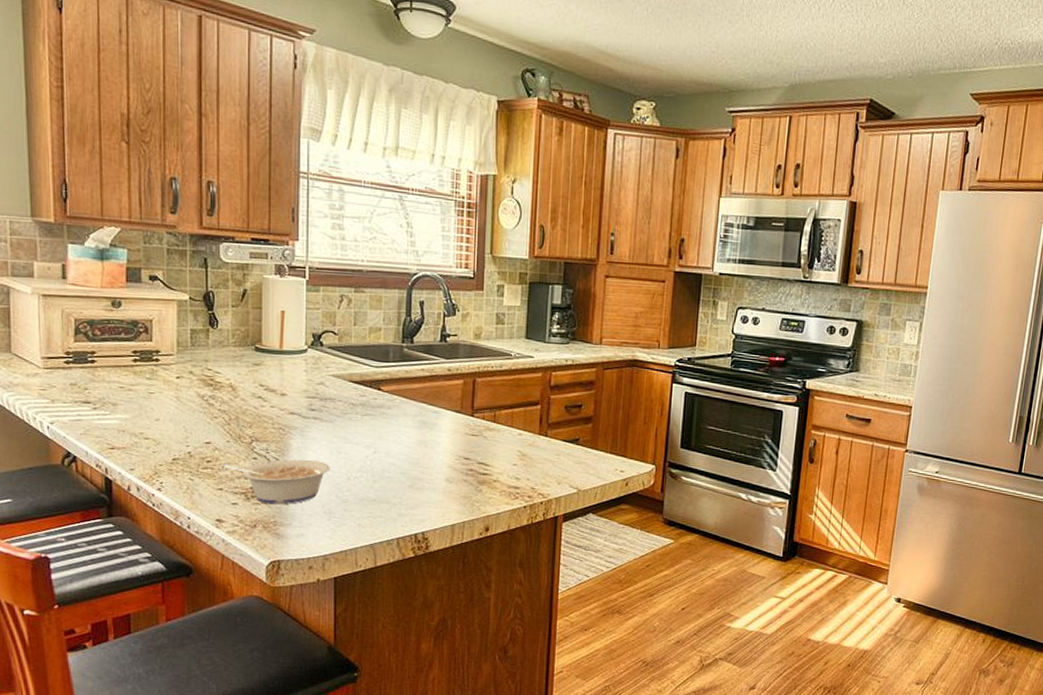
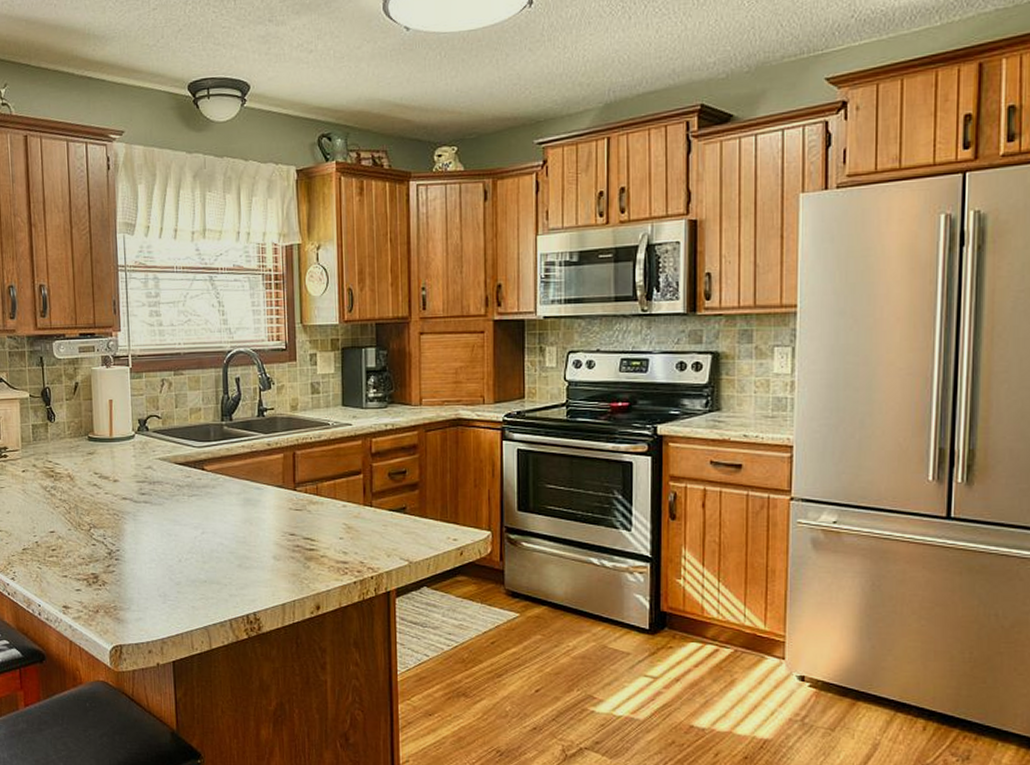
legume: present [222,459,331,505] -> none [66,543,163,589]

